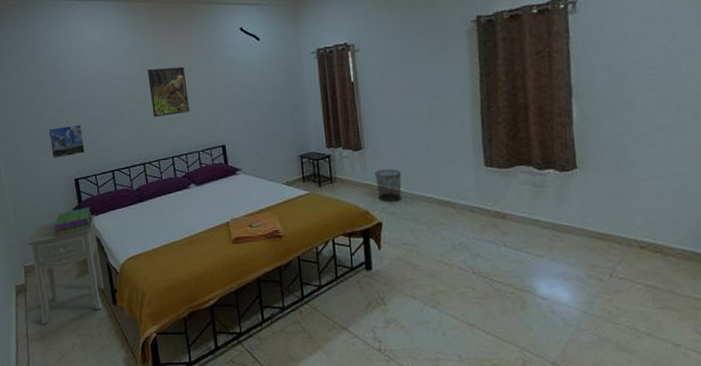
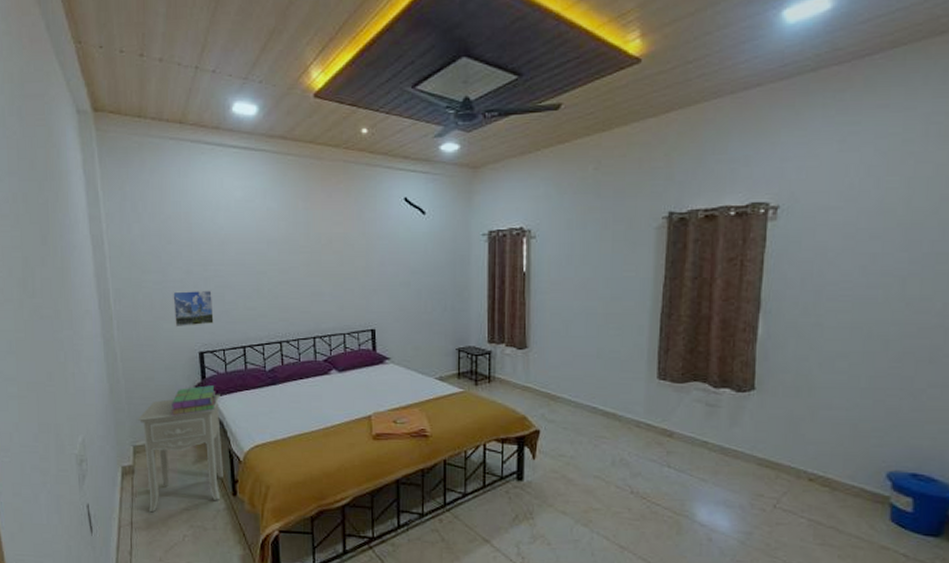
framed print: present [147,66,190,117] -> none [294,234,338,290]
waste bin: present [373,169,402,202] -> none [536,373,567,409]

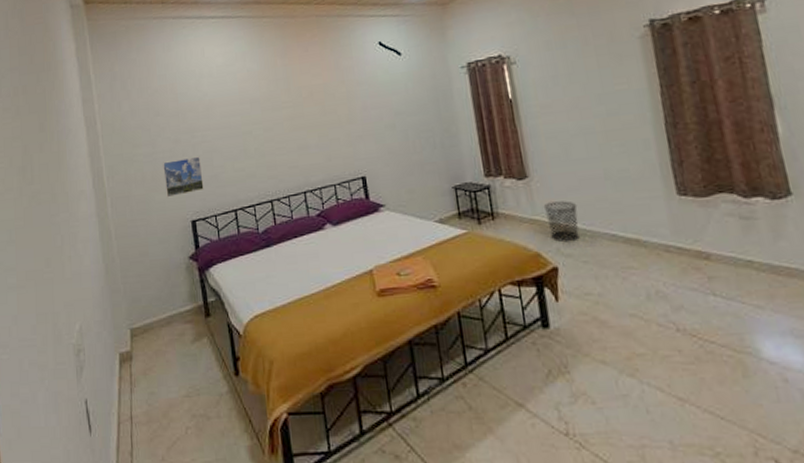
nightstand: present [137,394,223,513] -> none [133,263,224,404]
stack of books: present [171,385,217,416] -> none [166,254,212,292]
waste bin: none [536,373,567,409] -> present [543,201,580,242]

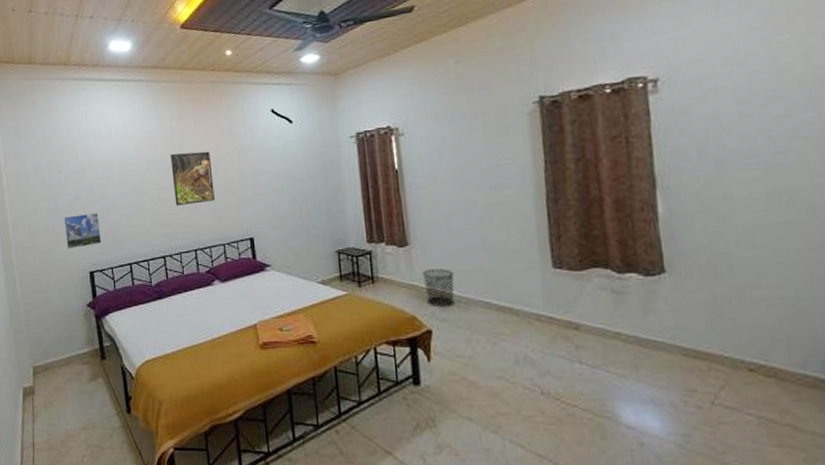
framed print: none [275,87,324,146] -> present [170,151,215,206]

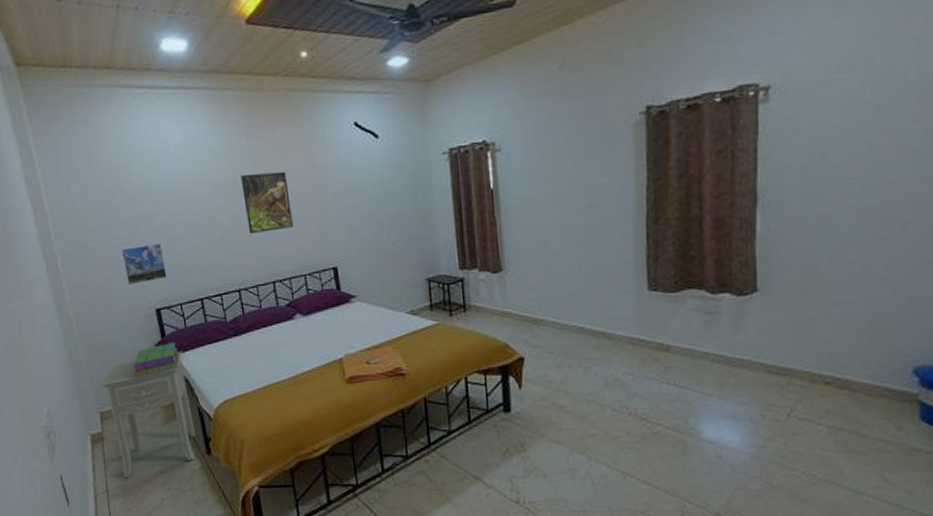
nightstand: none [35,311,117,433] -> present [100,350,195,479]
stack of books: none [66,303,108,336] -> present [133,342,180,378]
waste bin: present [421,269,455,306] -> none [515,294,549,333]

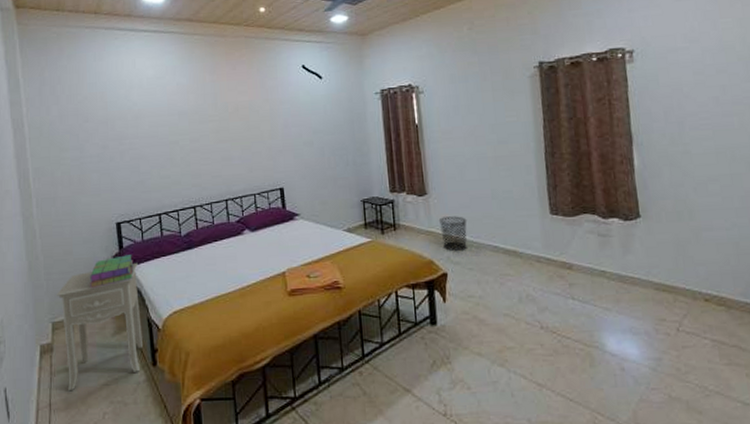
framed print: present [121,243,167,286] -> none [90,162,130,201]
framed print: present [240,171,293,234] -> none [203,103,246,156]
waste bin: none [515,294,549,333] -> present [438,216,467,251]

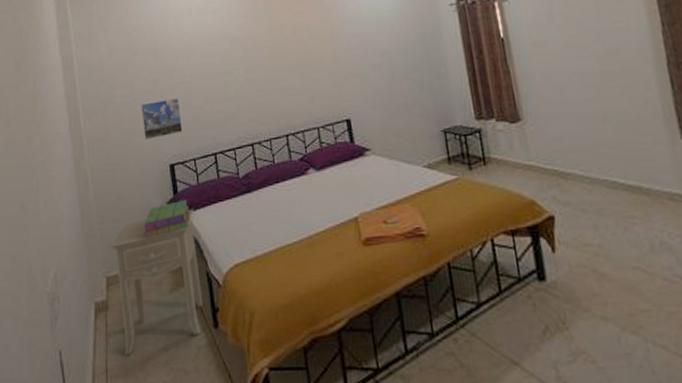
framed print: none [90,162,130,201] -> present [141,97,183,141]
waste bin: present [438,216,467,251] -> none [538,145,577,189]

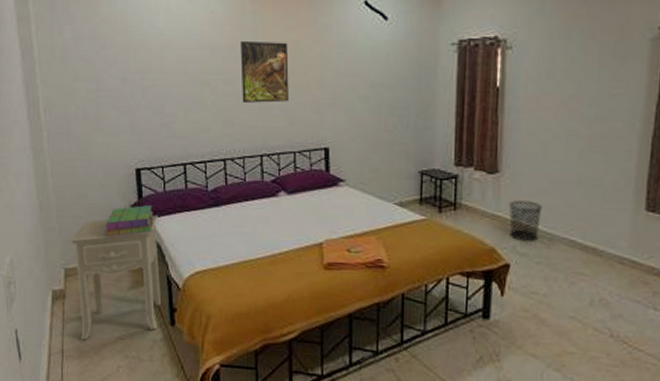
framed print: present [141,97,183,141] -> none [108,100,152,141]
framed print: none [256,26,306,87] -> present [240,40,289,103]
waste bin: none [538,145,577,189] -> present [508,200,543,241]

